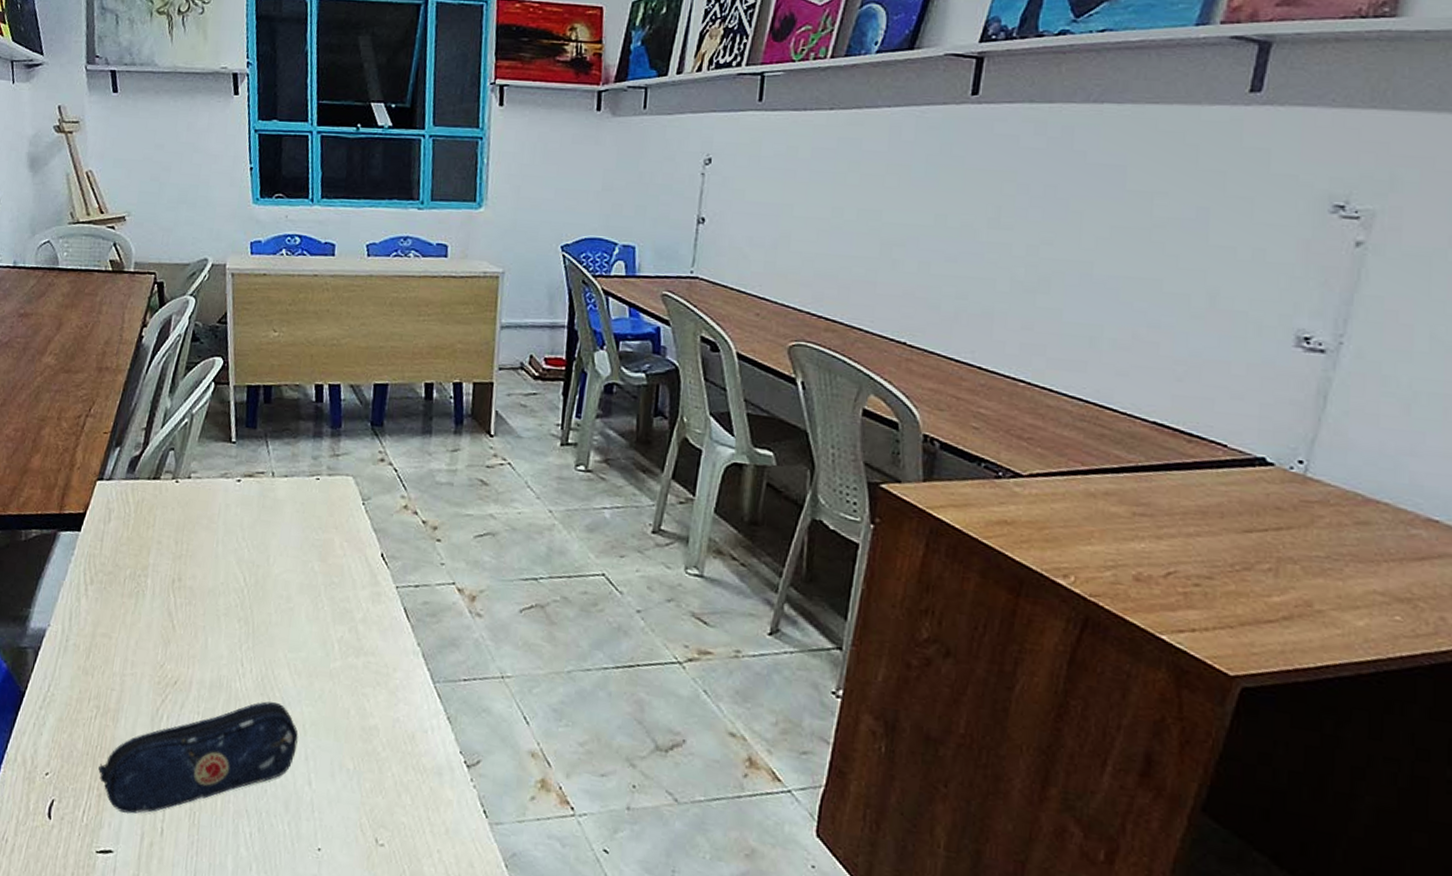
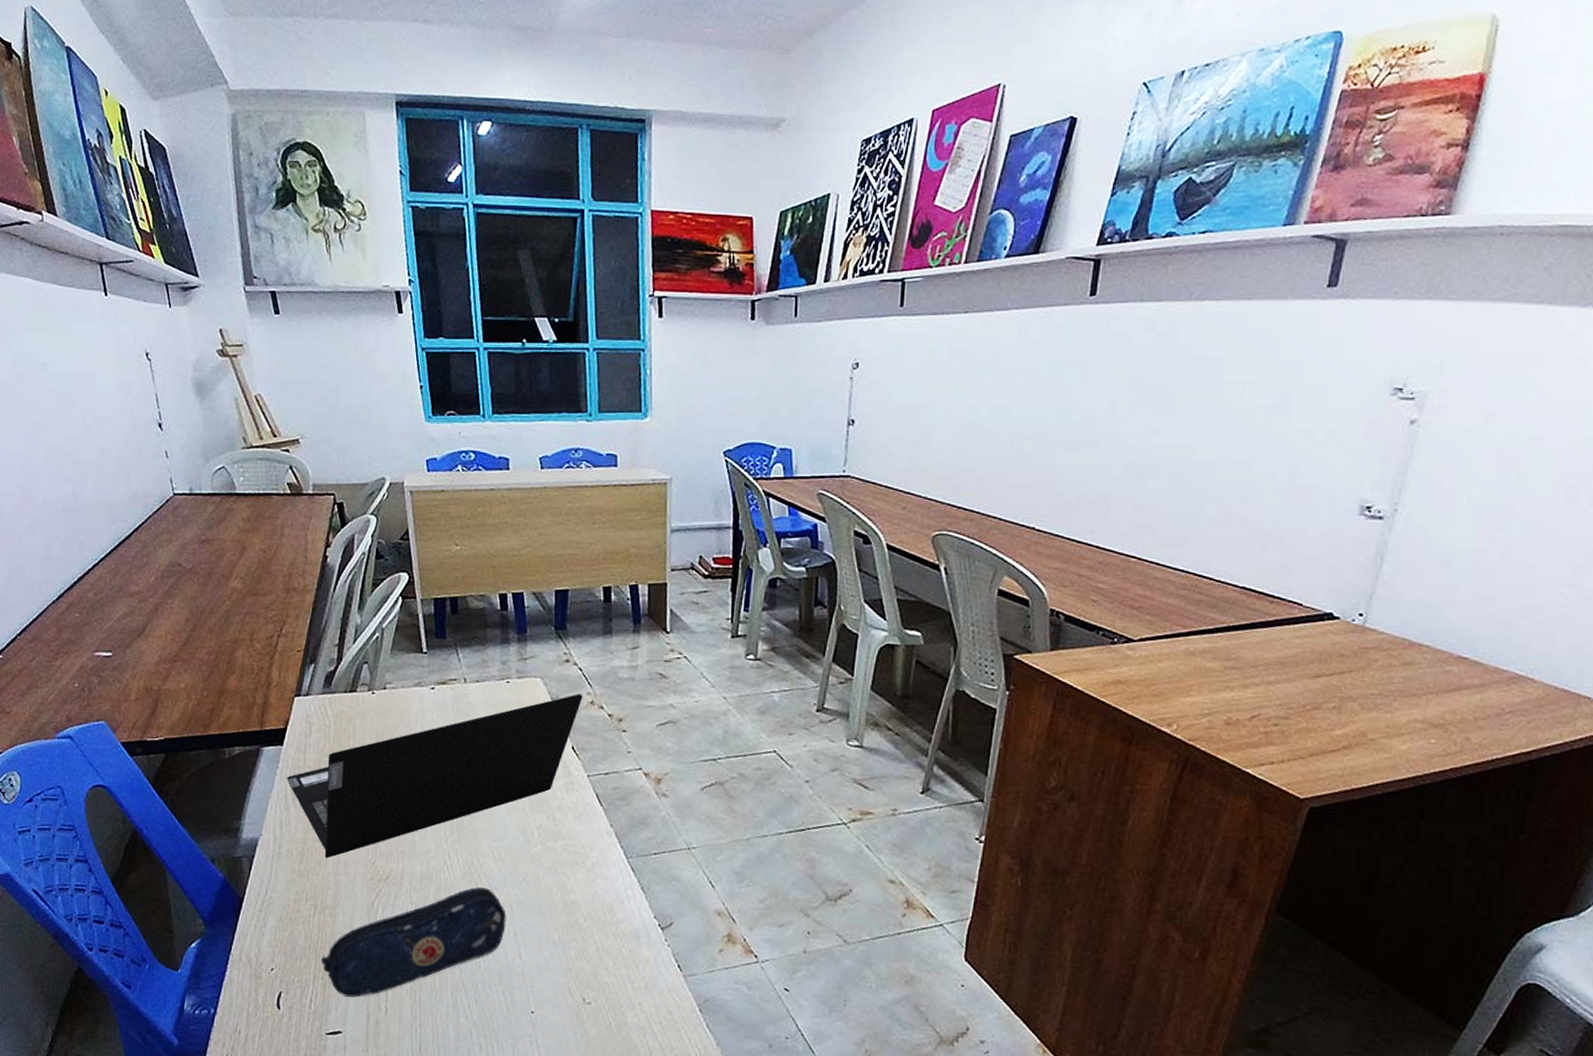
laptop computer: none [81,496,397,657] -> present [287,694,583,859]

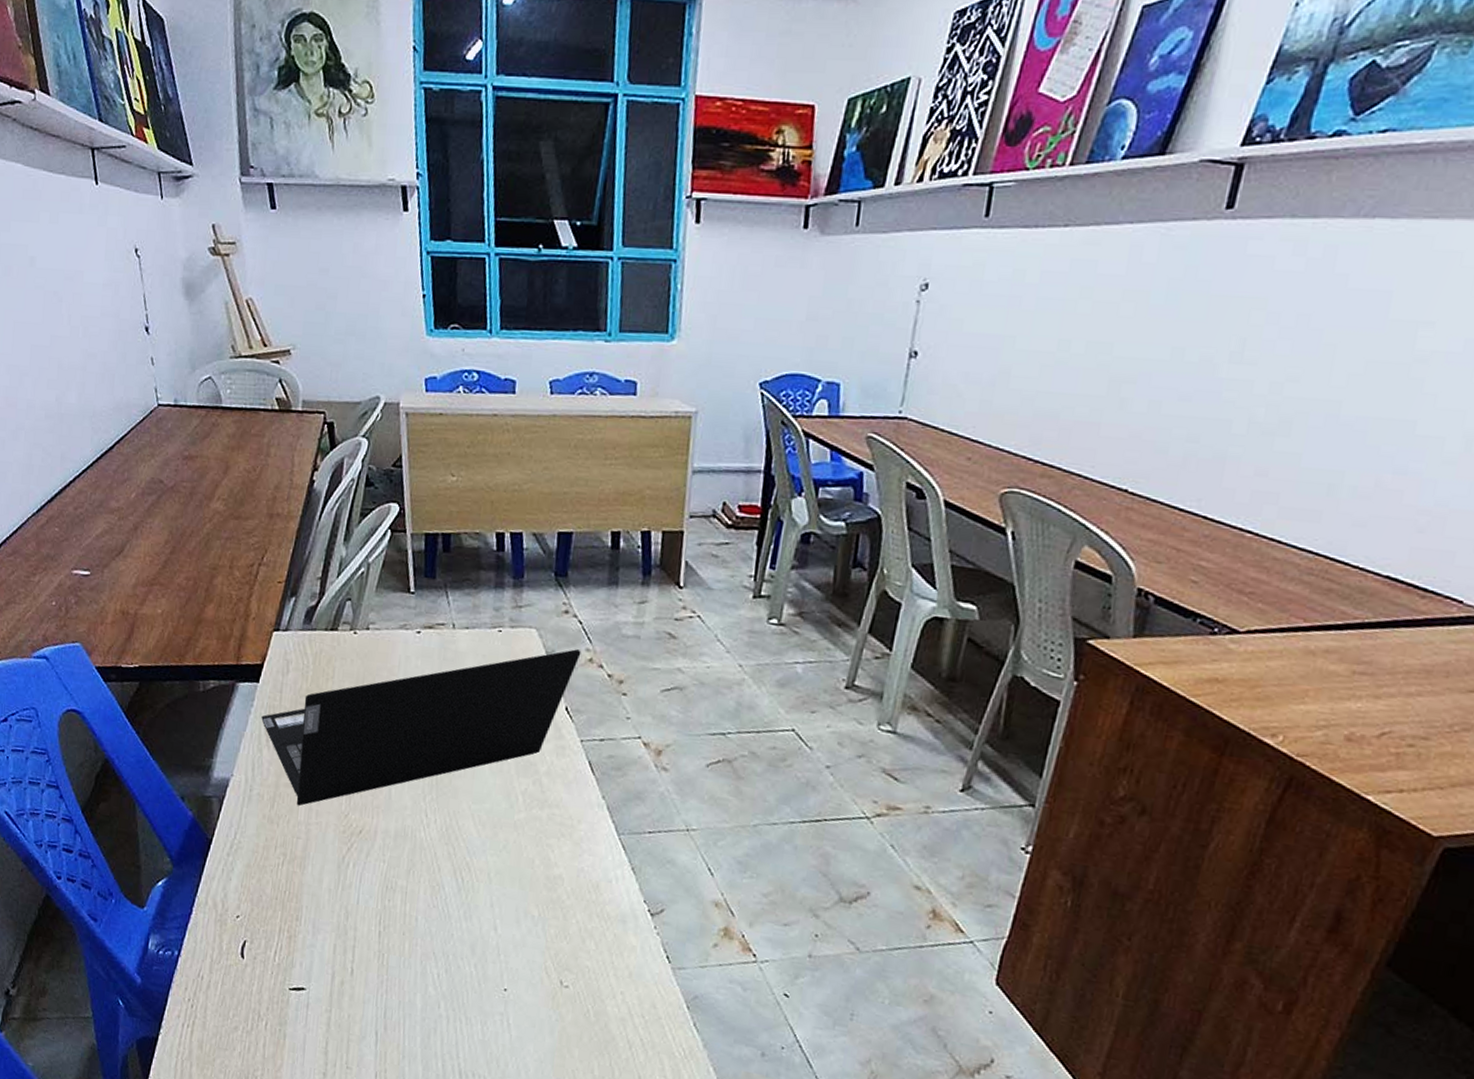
pencil case: present [321,887,506,998] -> none [288,851,484,955]

